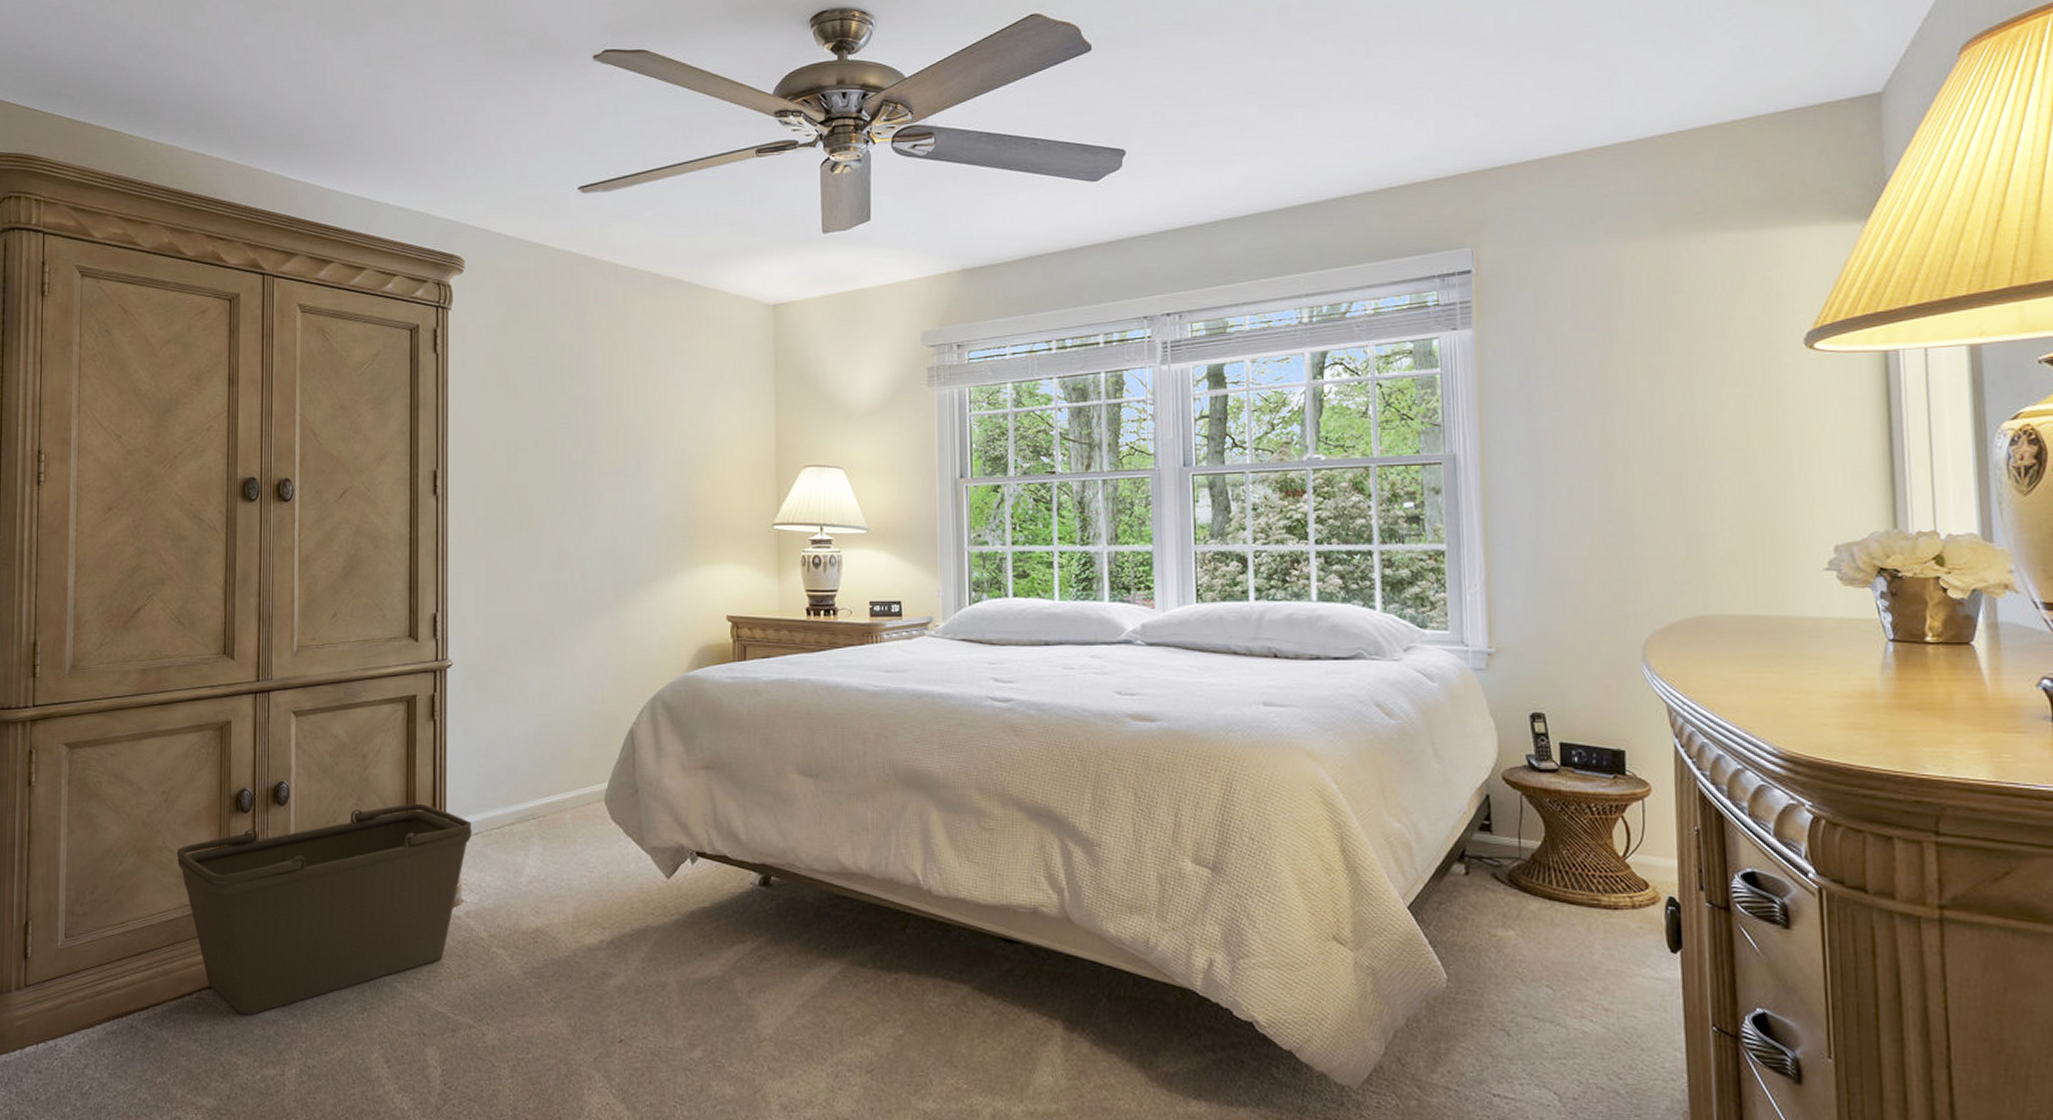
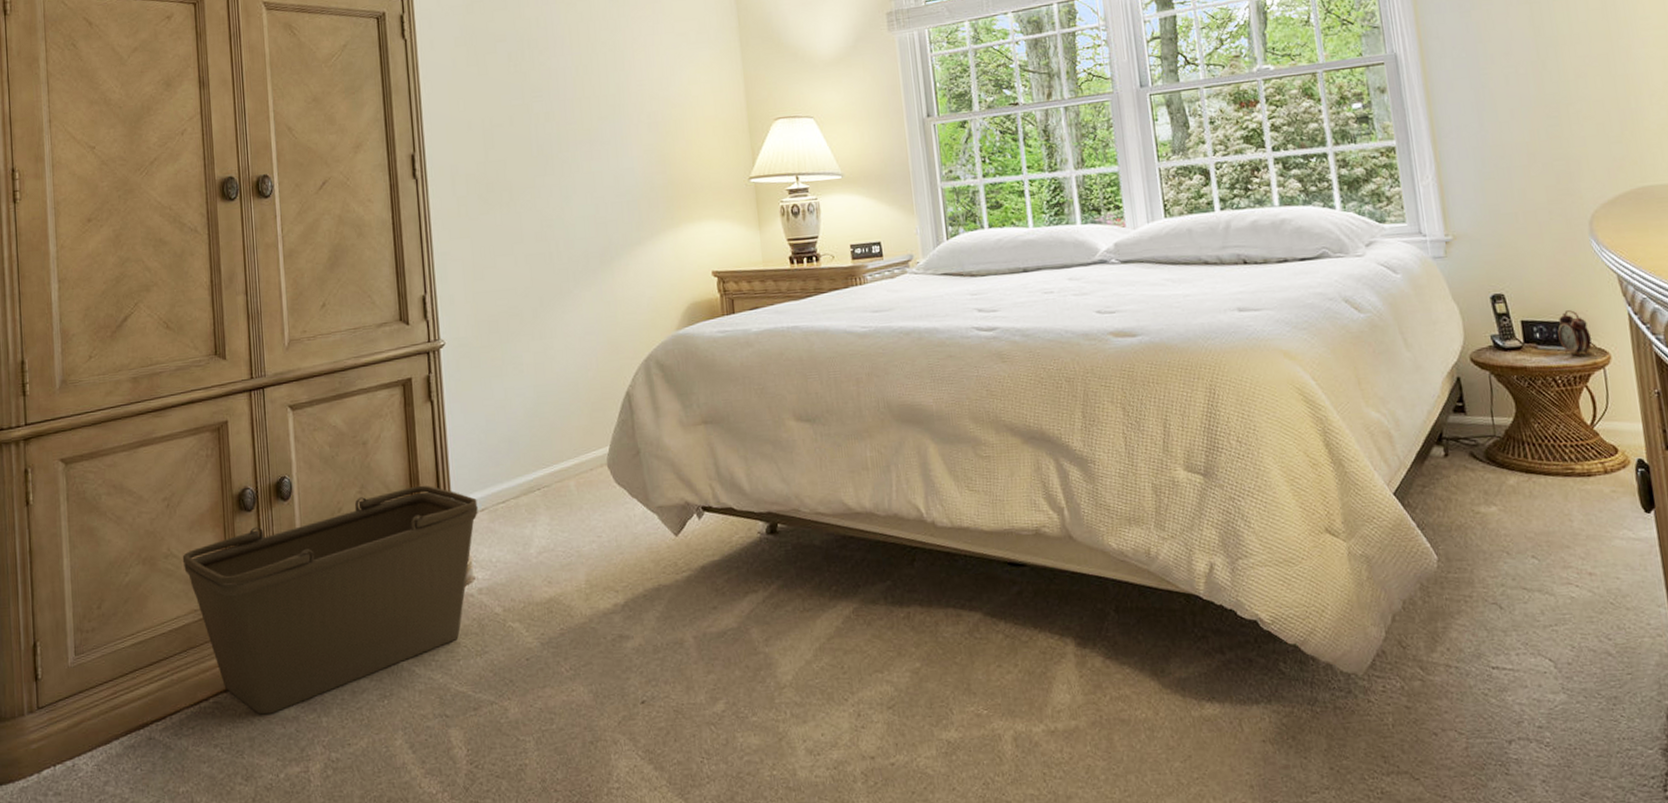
alarm clock: none [1597,736,1632,785] -> present [1557,310,1592,357]

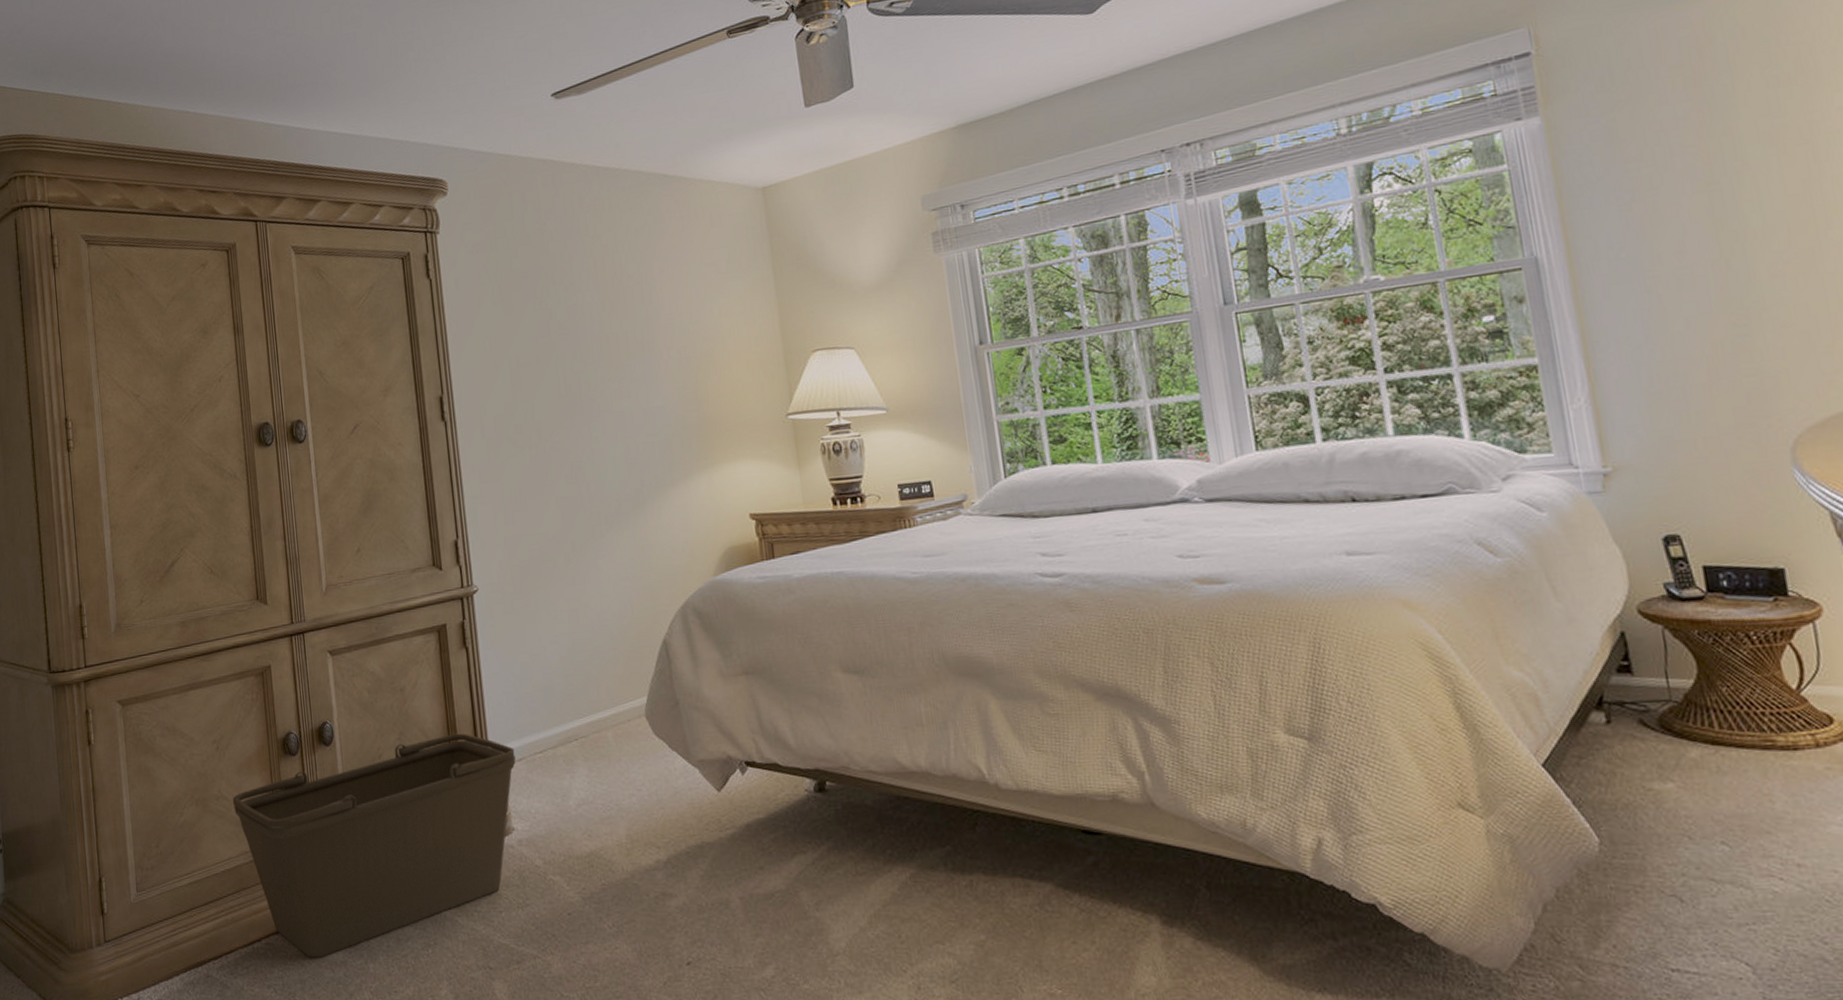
alarm clock: present [1557,310,1592,357] -> none [1751,553,1797,609]

